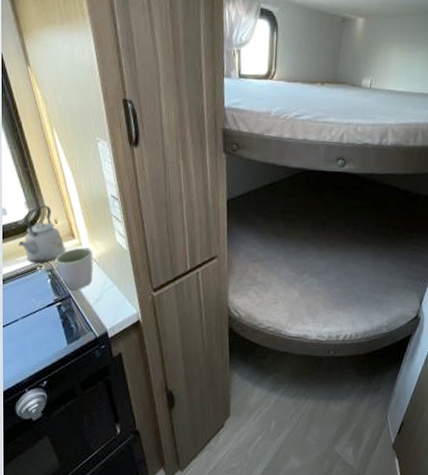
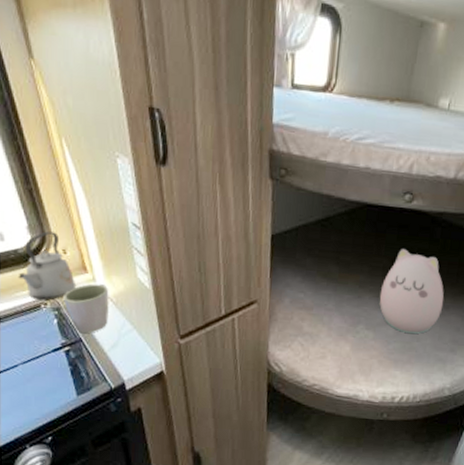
plush toy: none [321,206,377,279] -> present [379,249,444,334]

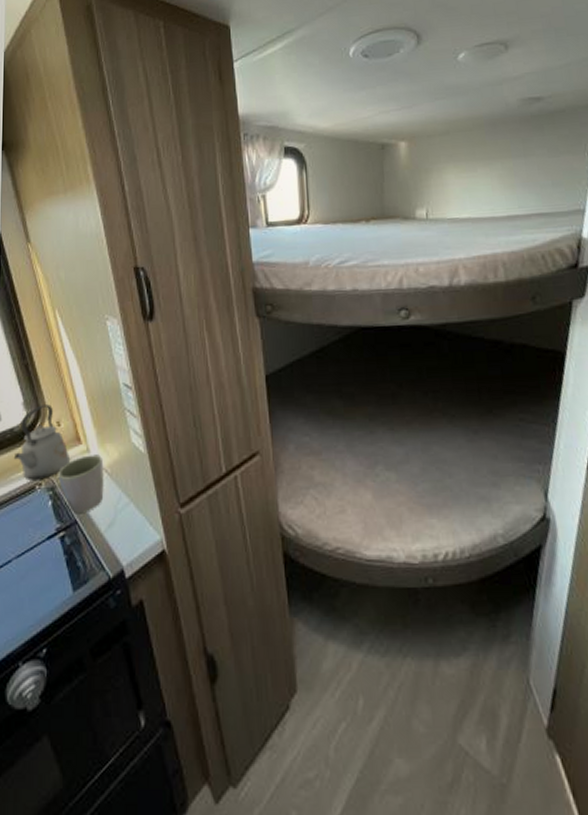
plush toy: present [379,249,444,334] -> none [394,370,471,469]

